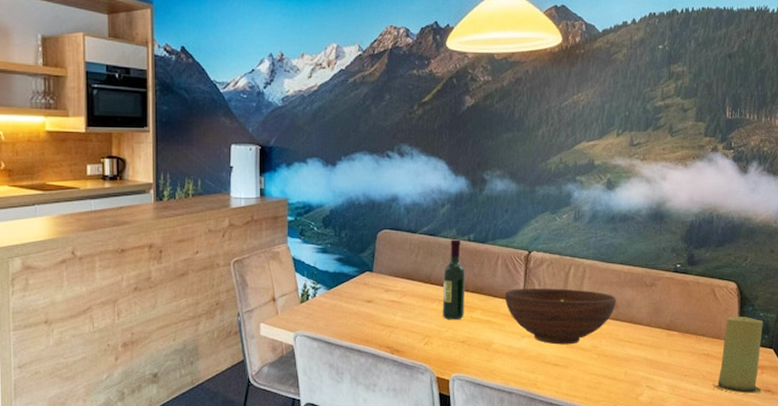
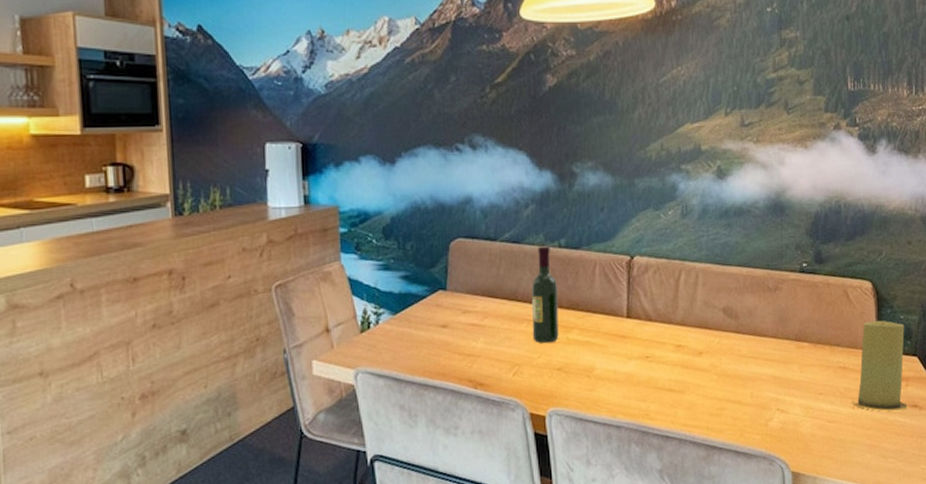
fruit bowl: present [504,288,617,345] -> none [605,298,737,366]

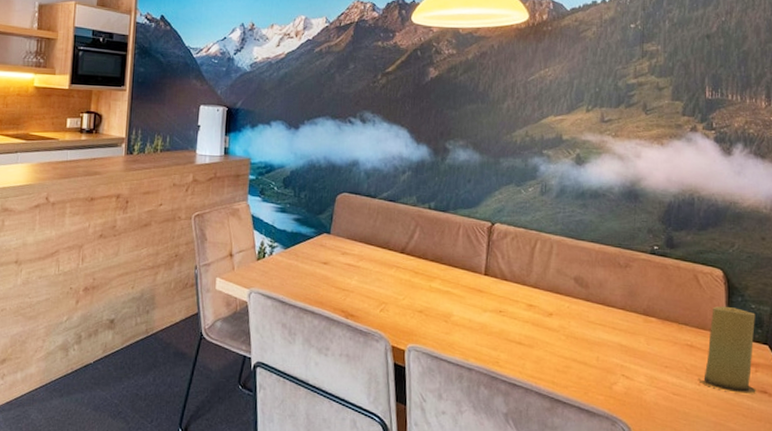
wine bottle: present [531,246,559,344] -> none [399,206,425,289]

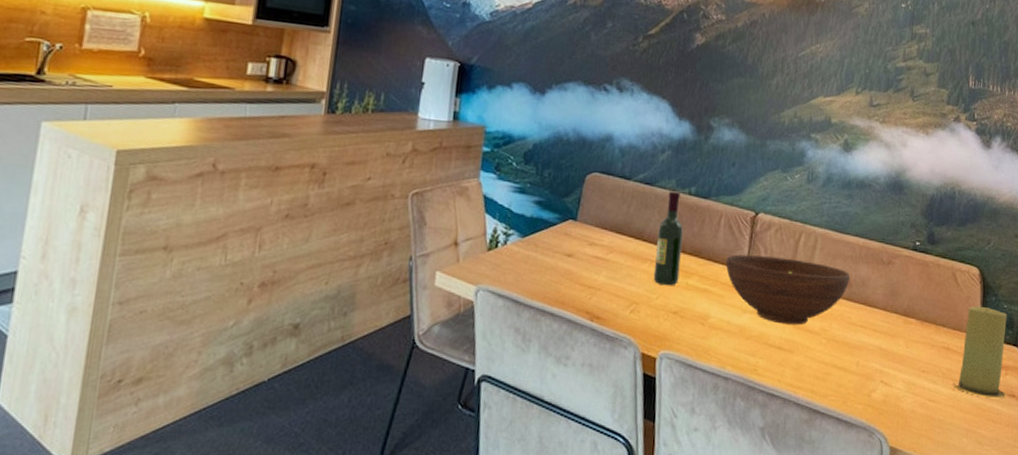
wine bottle: none [399,206,425,289] -> present [653,191,684,286]
fruit bowl: none [465,260,588,323] -> present [725,254,851,325]

